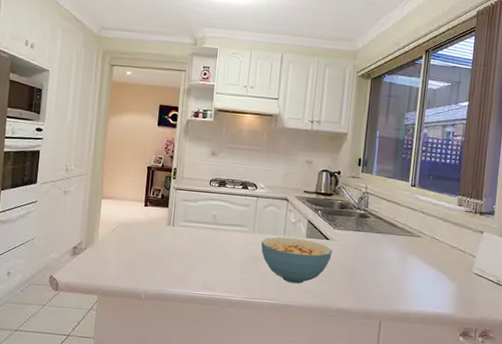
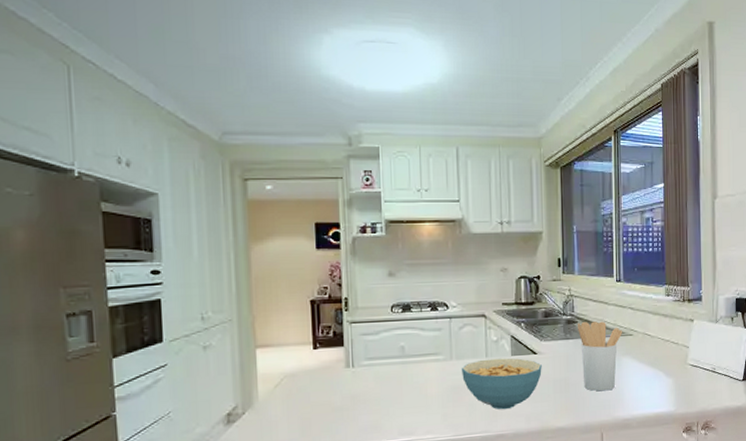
utensil holder: none [369,218,412,284] -> present [578,321,623,392]

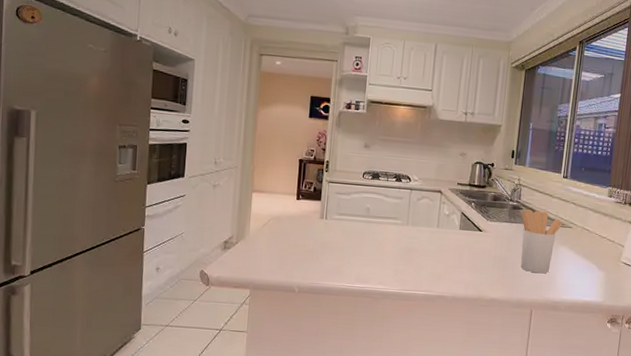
cereal bowl: present [461,358,542,410] -> none [414,229,485,275]

